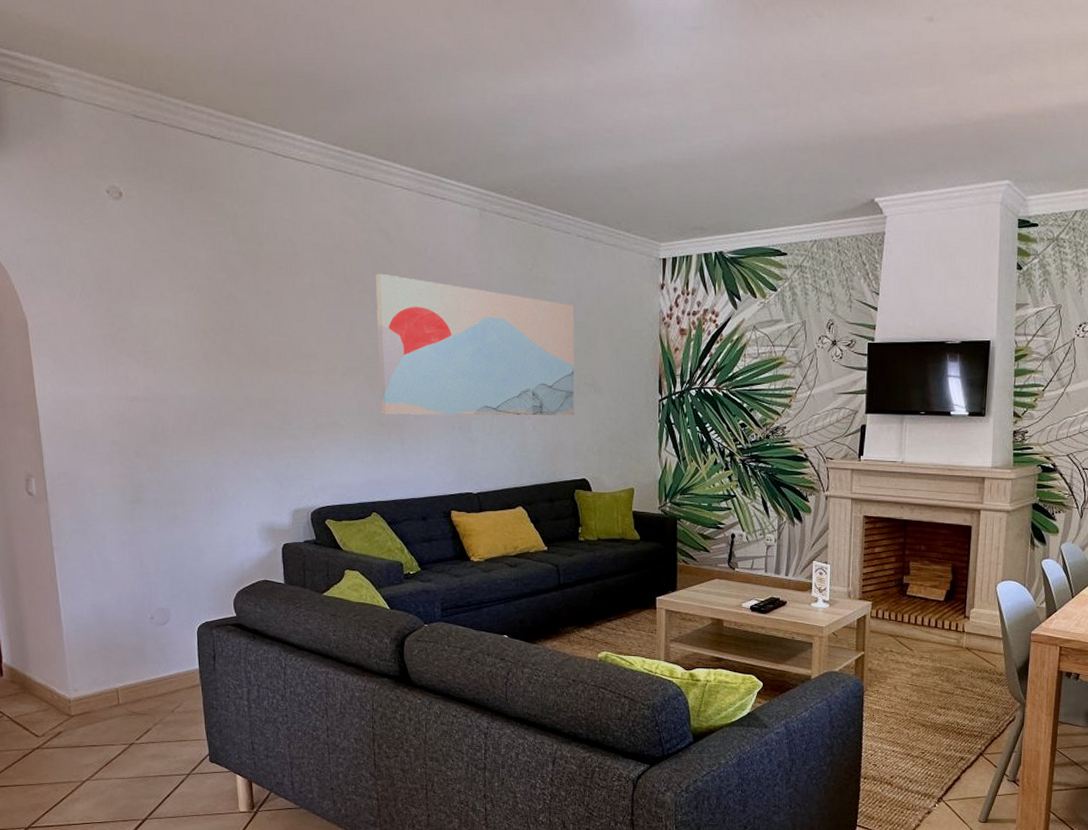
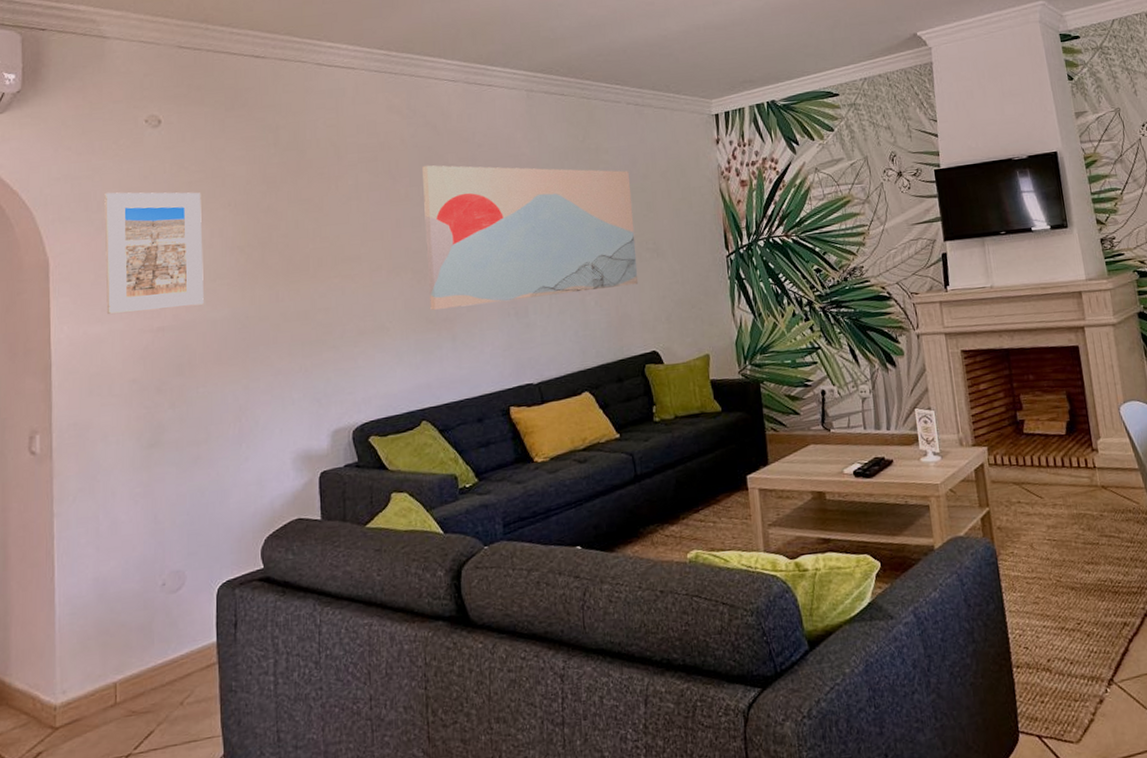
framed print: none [73,260,173,381] -> present [104,192,204,315]

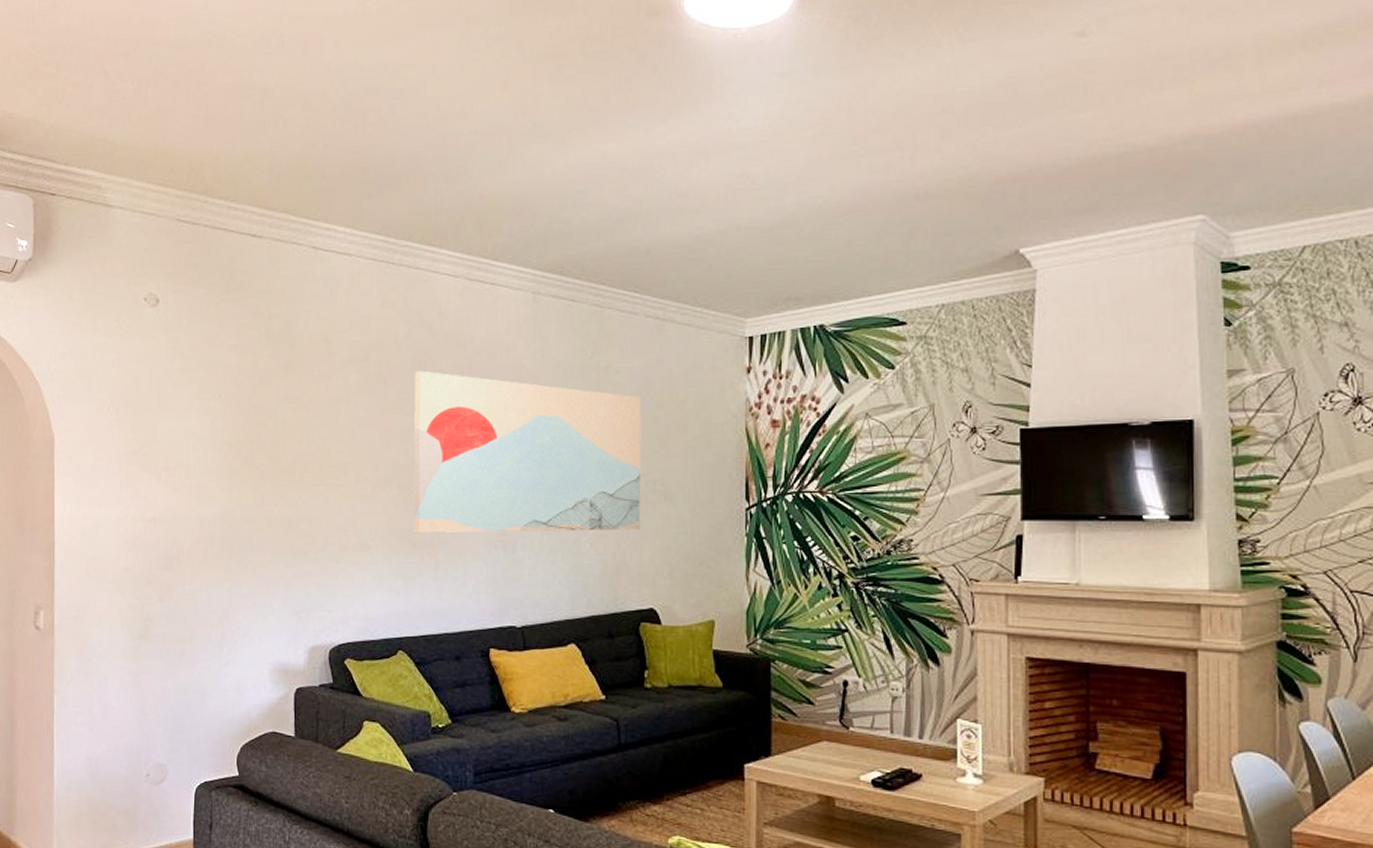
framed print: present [104,192,204,315] -> none [104,372,194,500]

